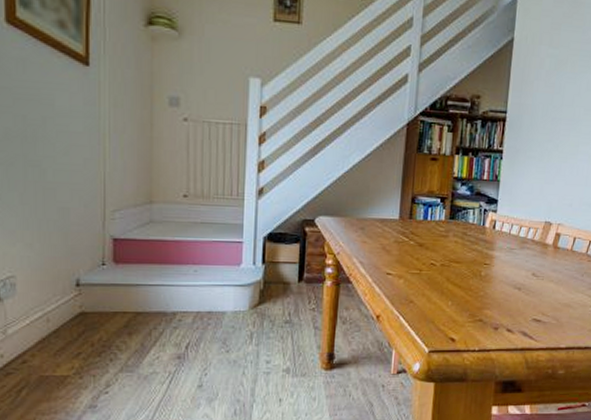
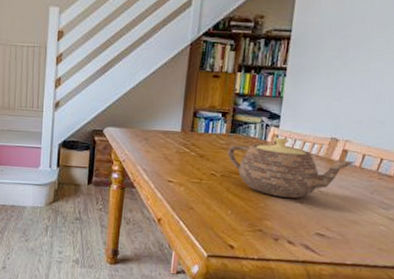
teapot: none [446,222,568,285] -> present [227,137,356,198]

